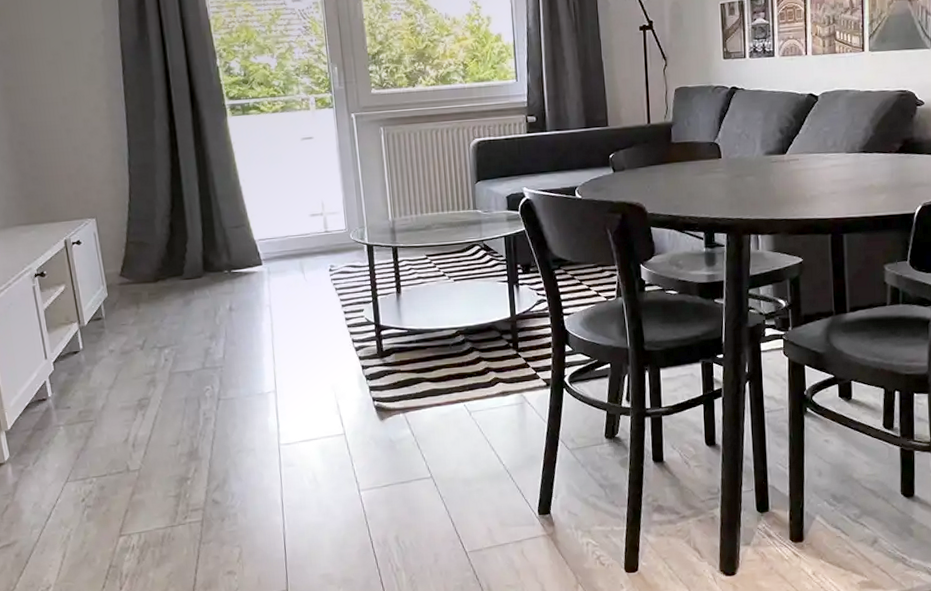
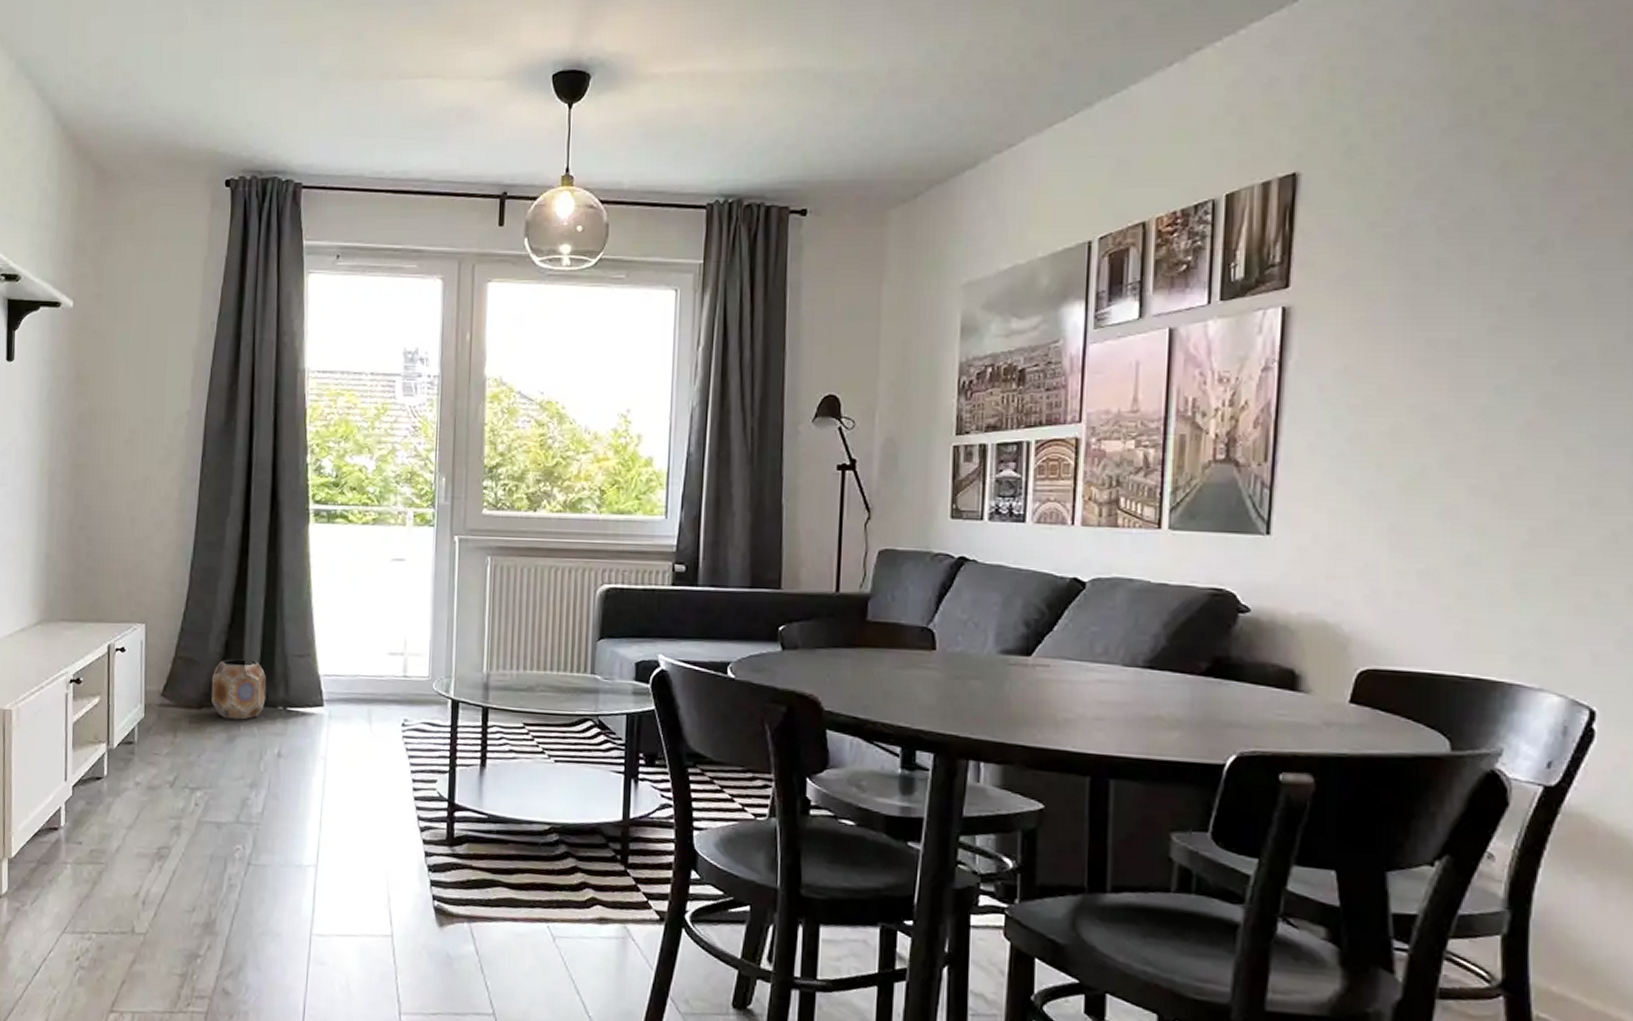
planter: none [162,236,213,287] -> present [211,659,267,720]

